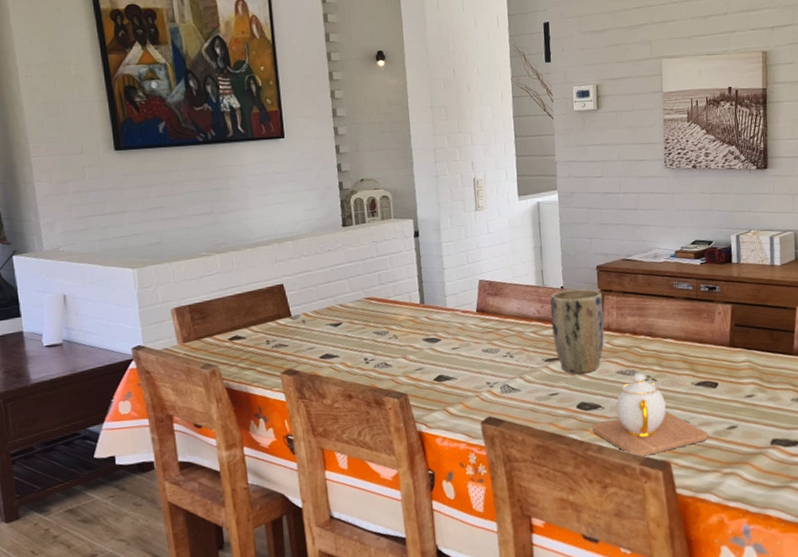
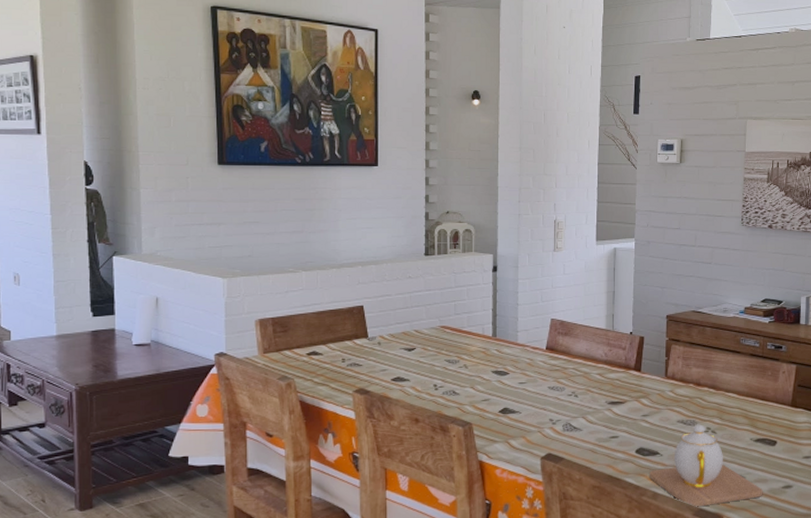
plant pot: present [550,289,605,374] -> none [618,335,670,420]

